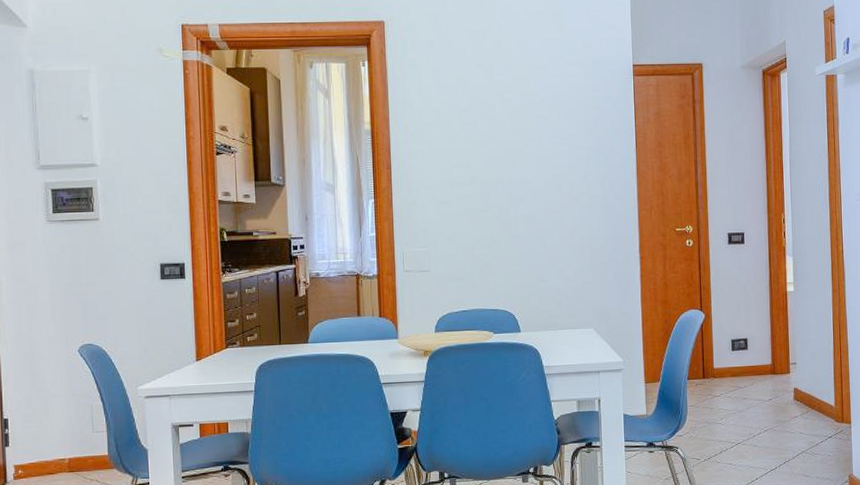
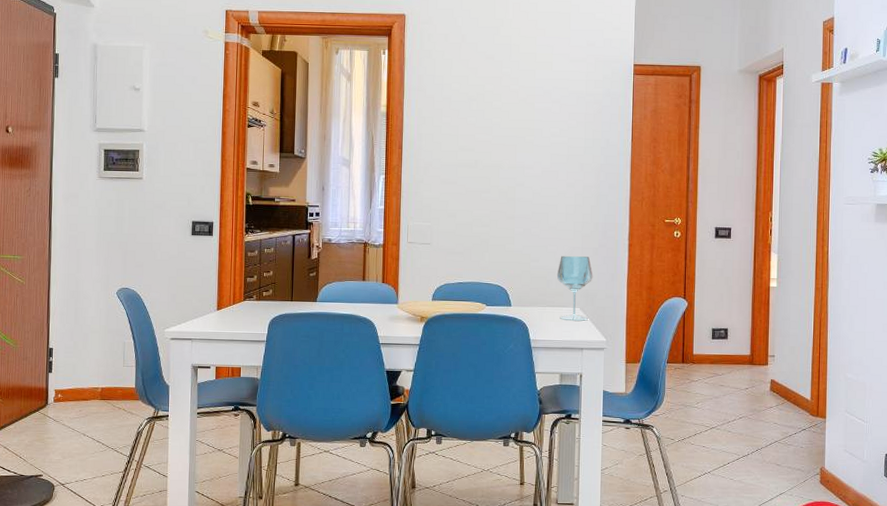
wine glass: none [566,273,605,343] -> present [556,256,593,321]

